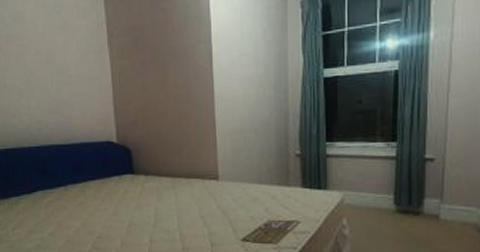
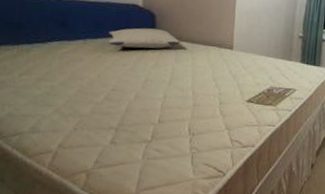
pillow: none [87,166,160,190] -> present [108,28,180,49]

